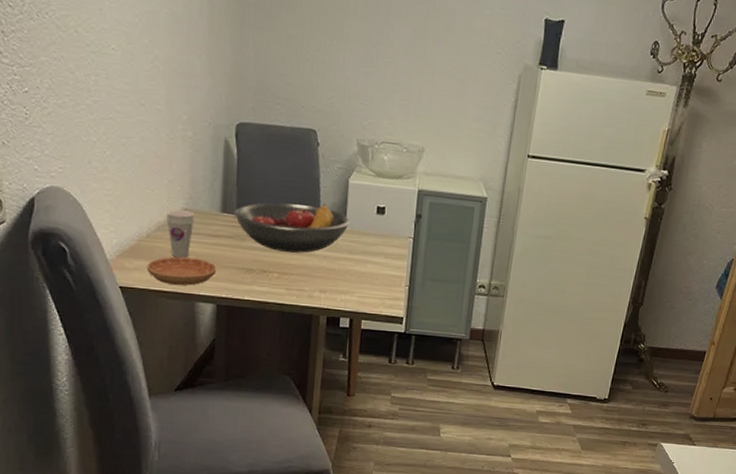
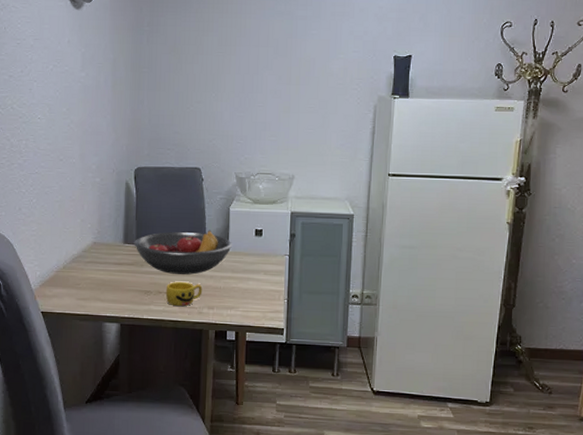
saucer: present [146,256,217,286] -> none [63,283,120,308]
cup: present [166,209,194,259] -> none [79,243,101,285]
cup: none [270,260,314,288] -> present [165,282,203,307]

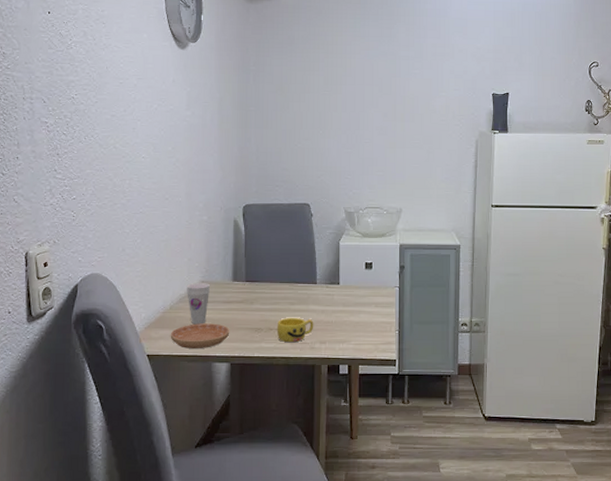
saucer: none [63,283,120,308] -> present [170,323,230,349]
cup: none [79,243,101,285] -> present [187,282,210,325]
fruit bowl: present [134,230,233,275] -> none [243,264,344,310]

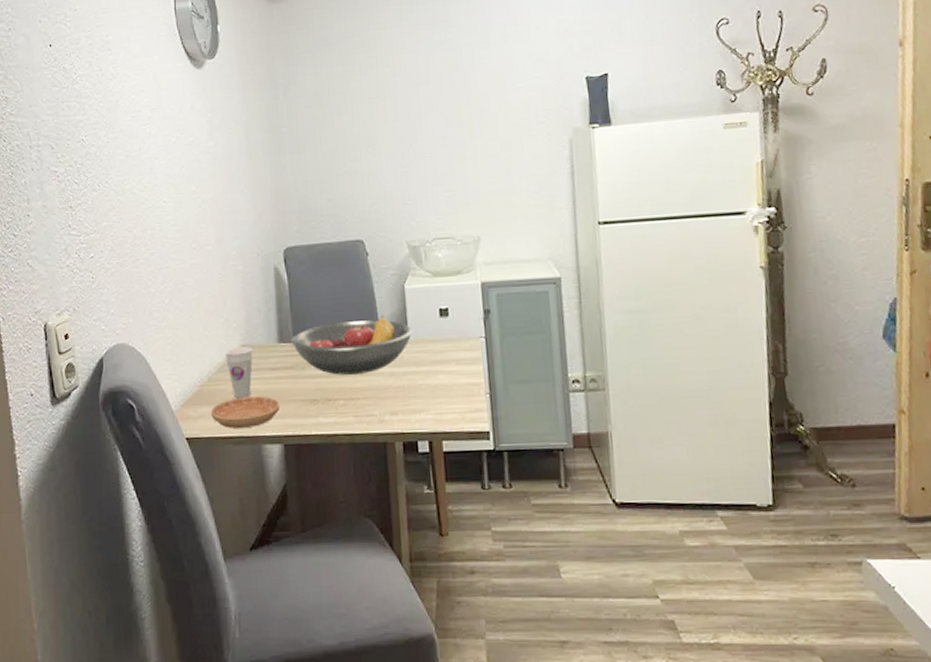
fruit bowl: none [243,264,344,310] -> present [291,315,414,375]
cup: present [276,318,314,343] -> none [335,384,382,416]

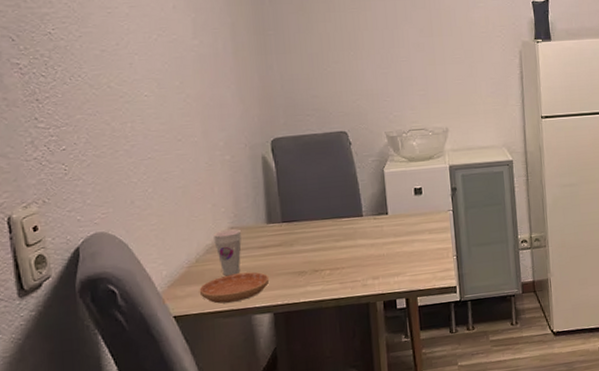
fruit bowl: present [291,315,414,375] -> none [279,195,392,249]

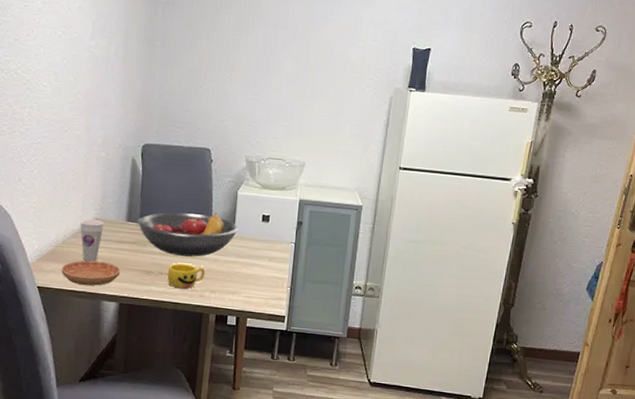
fruit bowl: none [279,195,392,249] -> present [137,212,239,257]
cup: none [322,255,365,283] -> present [167,263,206,289]

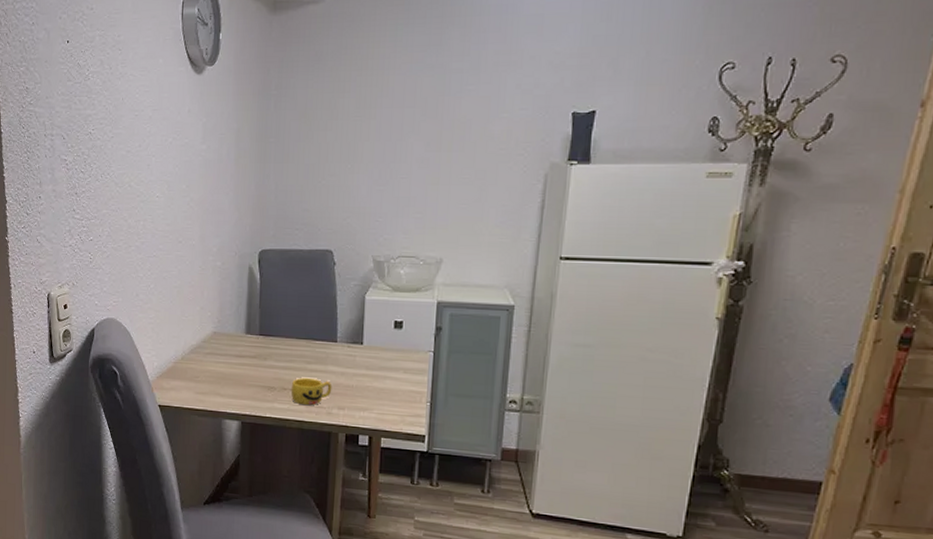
saucer: present [61,260,121,286] -> none [181,376,242,404]
cup: present [80,219,103,262] -> none [198,333,222,378]
fruit bowl: present [137,212,239,257] -> none [257,320,368,371]

